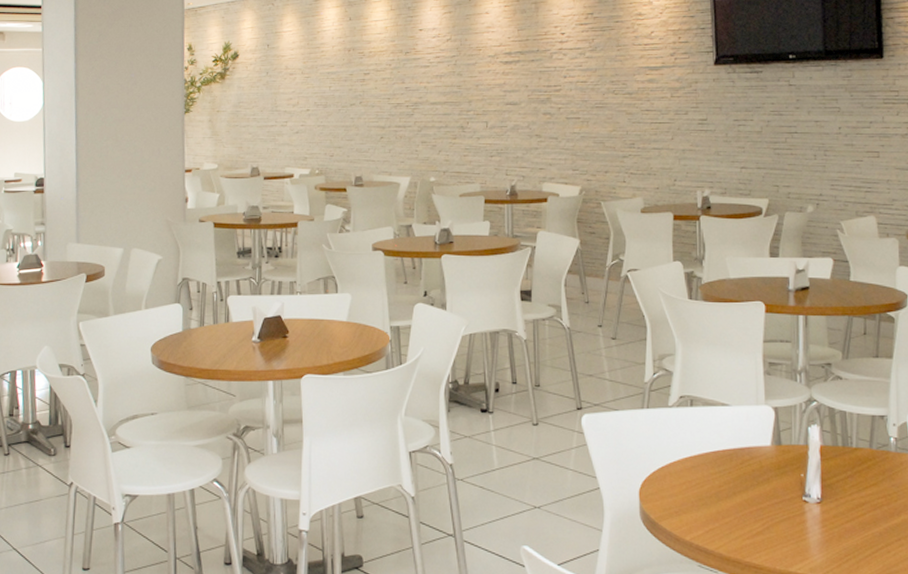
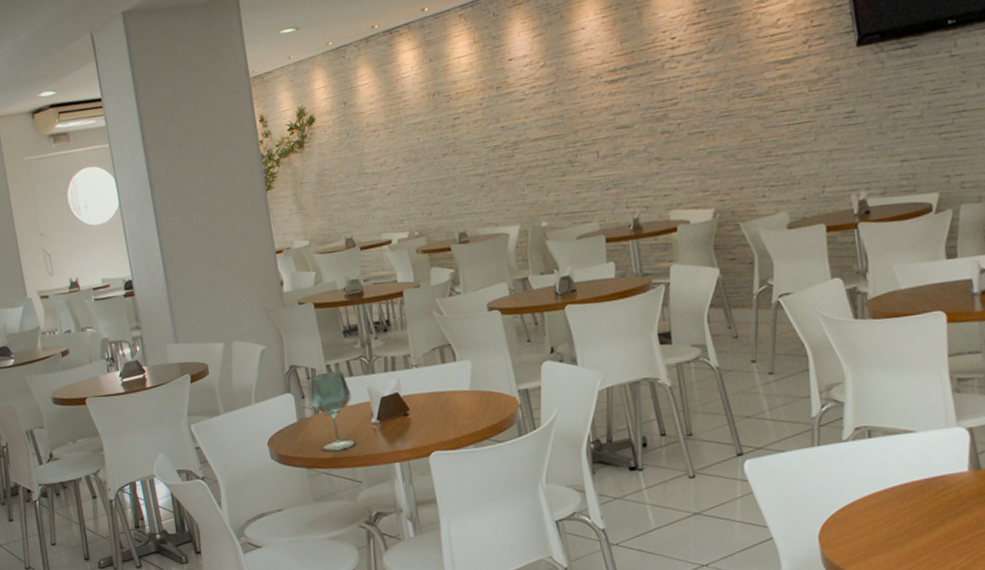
wine glass: none [197,288,237,363] -> present [309,371,355,452]

